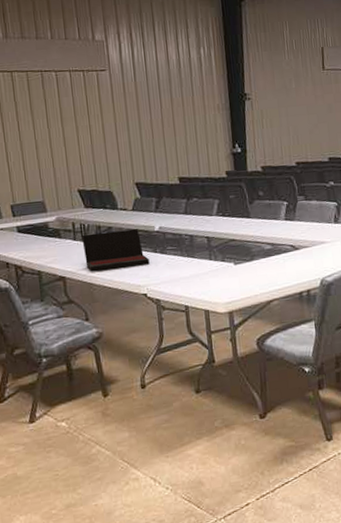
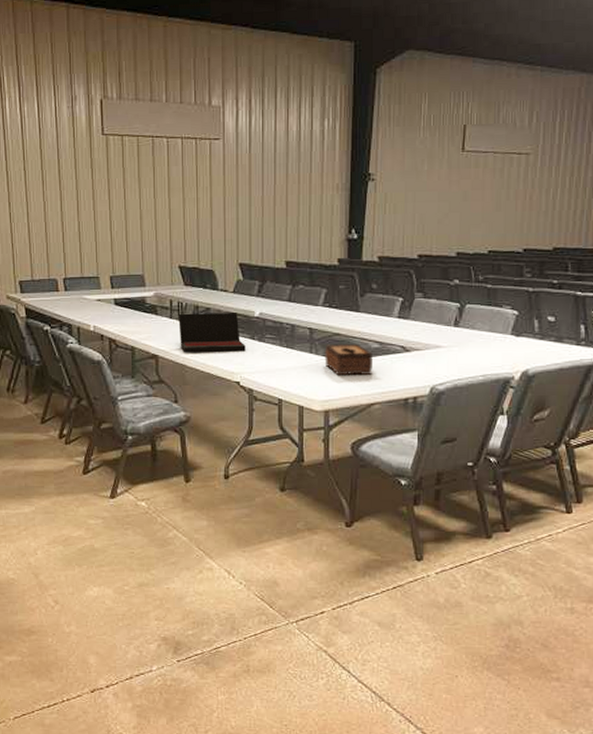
tissue box: none [223,247,268,278] -> present [324,344,373,376]

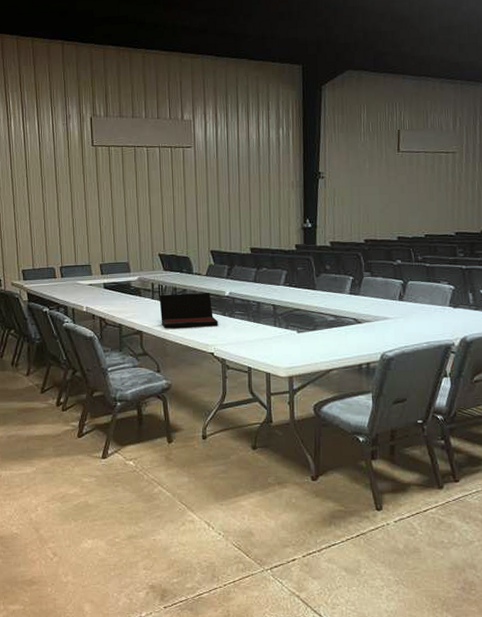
tissue box: present [324,344,373,376] -> none [287,318,330,346]

